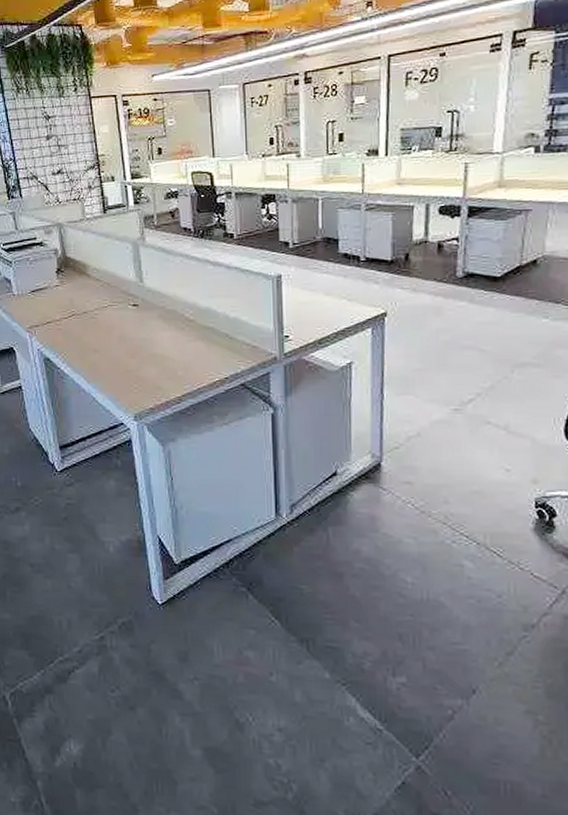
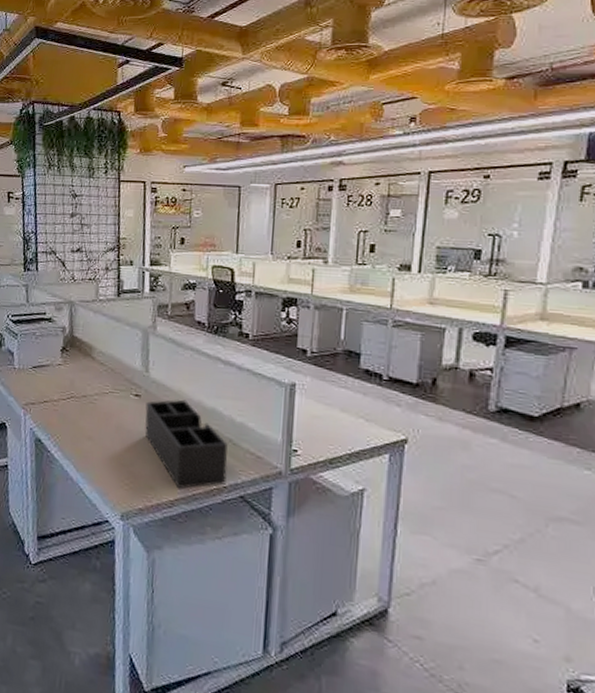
desk organizer: none [144,303,227,386] -> present [145,399,228,489]

